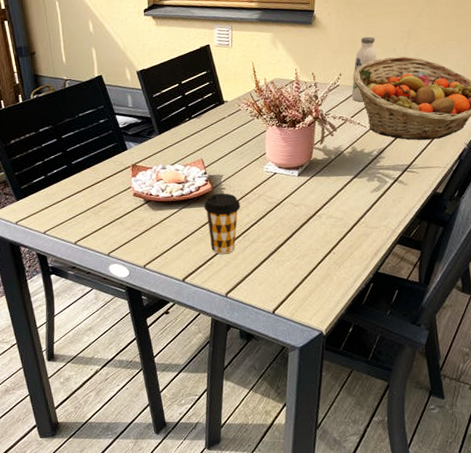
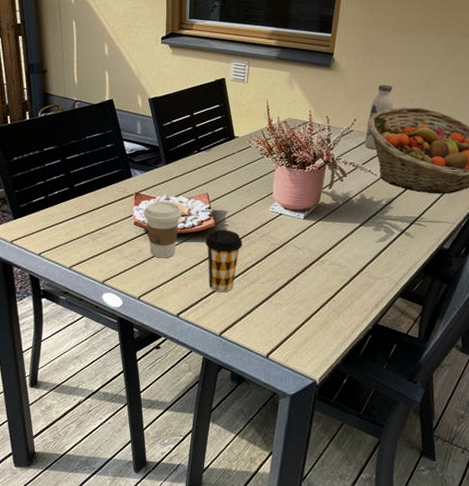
coffee cup: none [141,169,180,226] -> present [143,200,183,258]

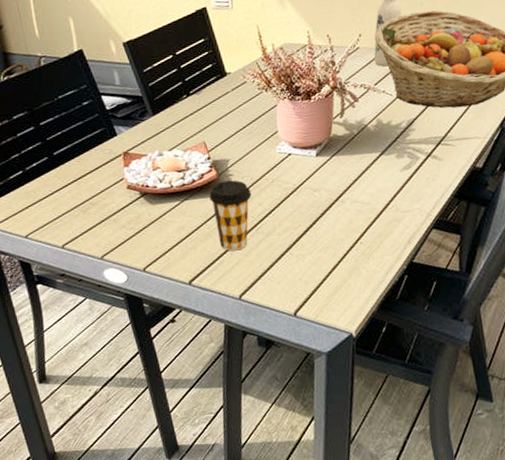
coffee cup: present [143,200,183,258] -> none [135,156,180,222]

